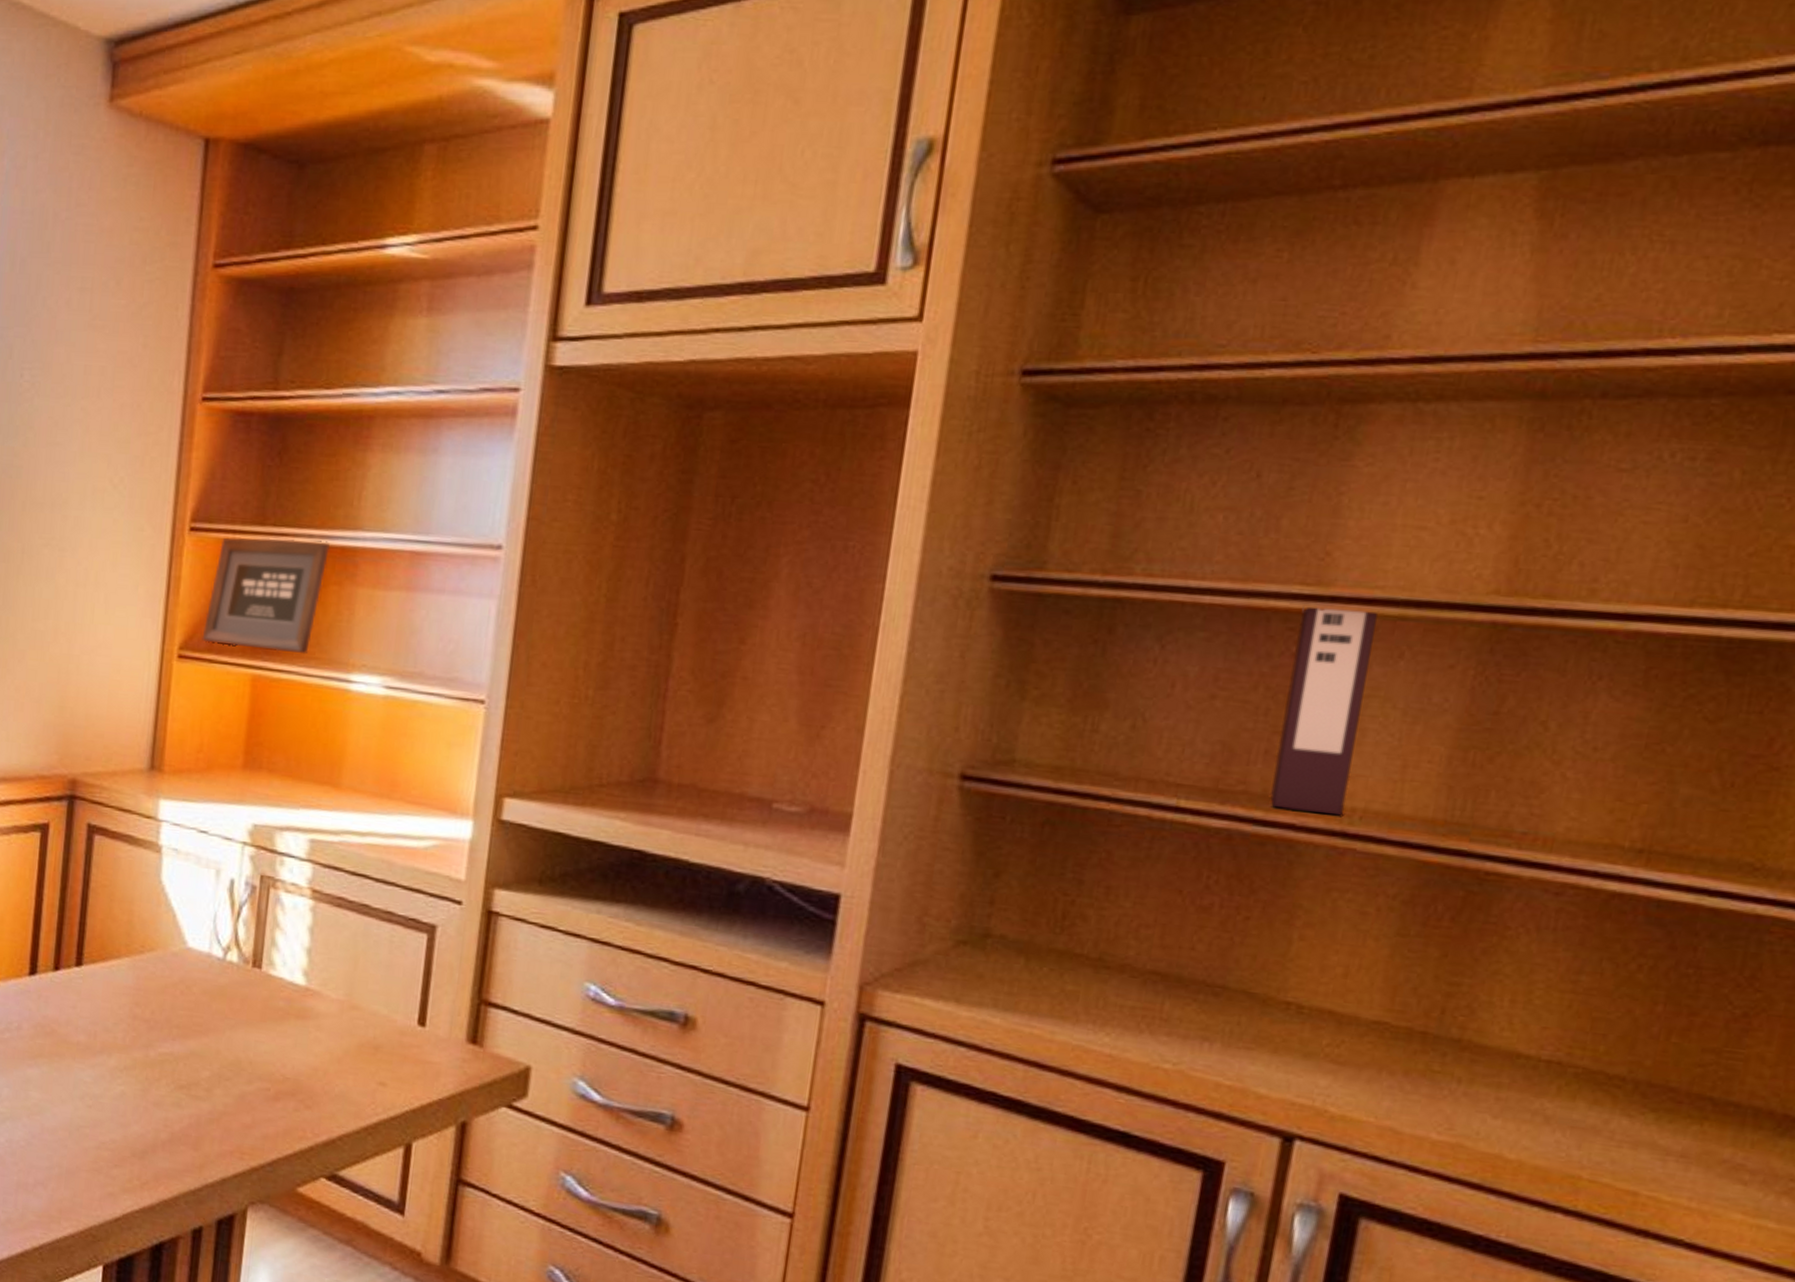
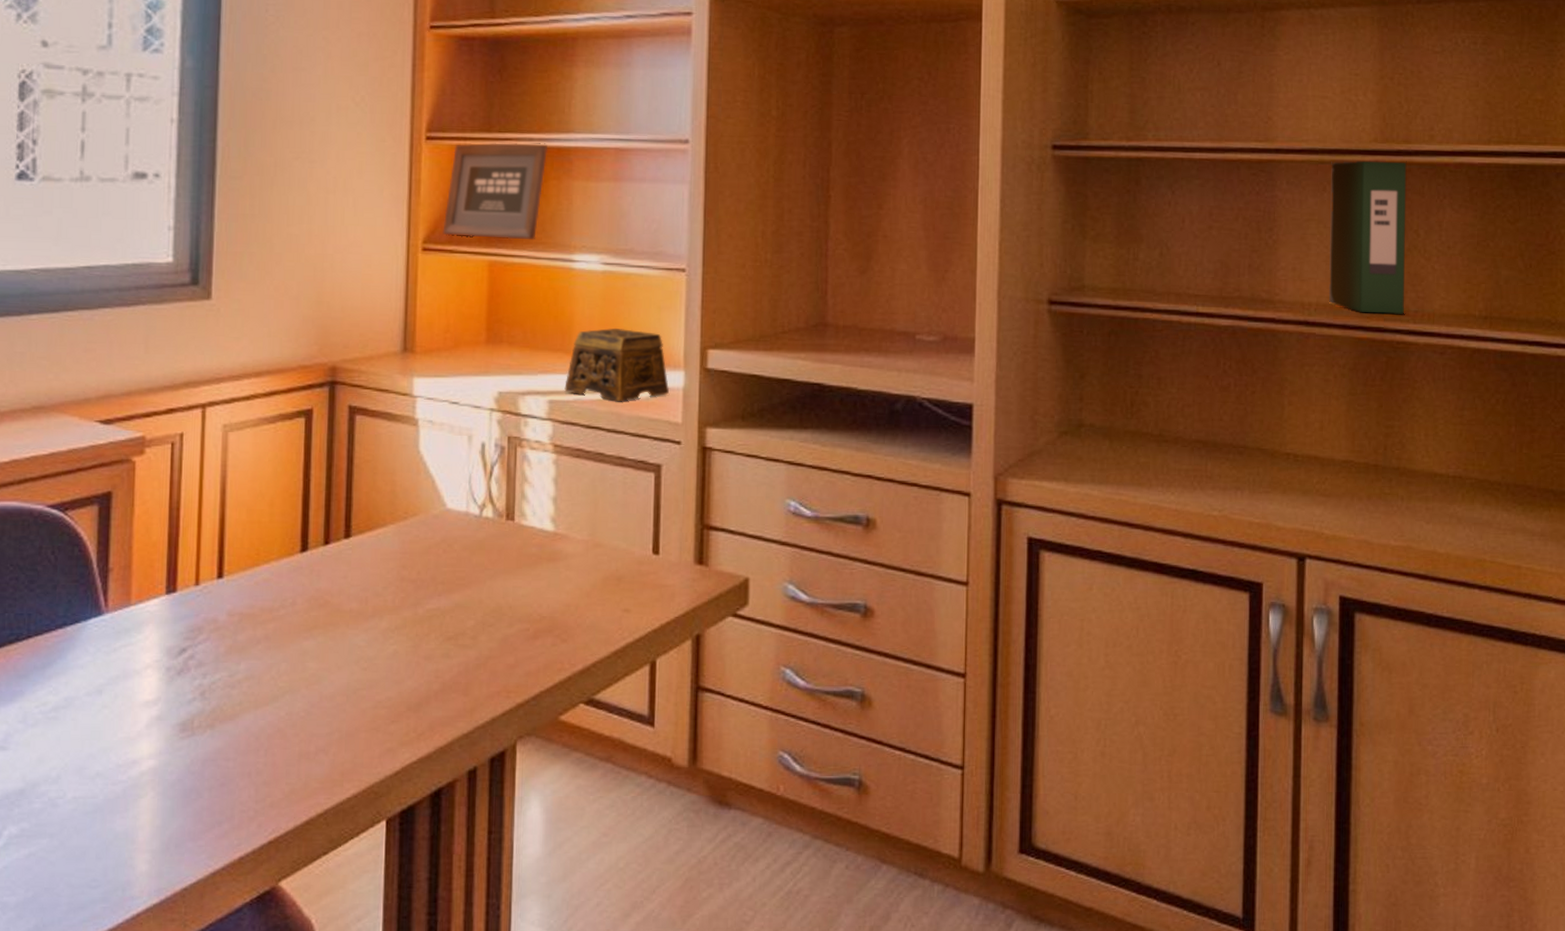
decorative box: none [329,762,453,849] -> present [564,328,669,402]
binder: present [1270,606,1378,816] -> none [1256,157,1306,309]
binder: none [1384,618,1545,836] -> present [1328,160,1407,315]

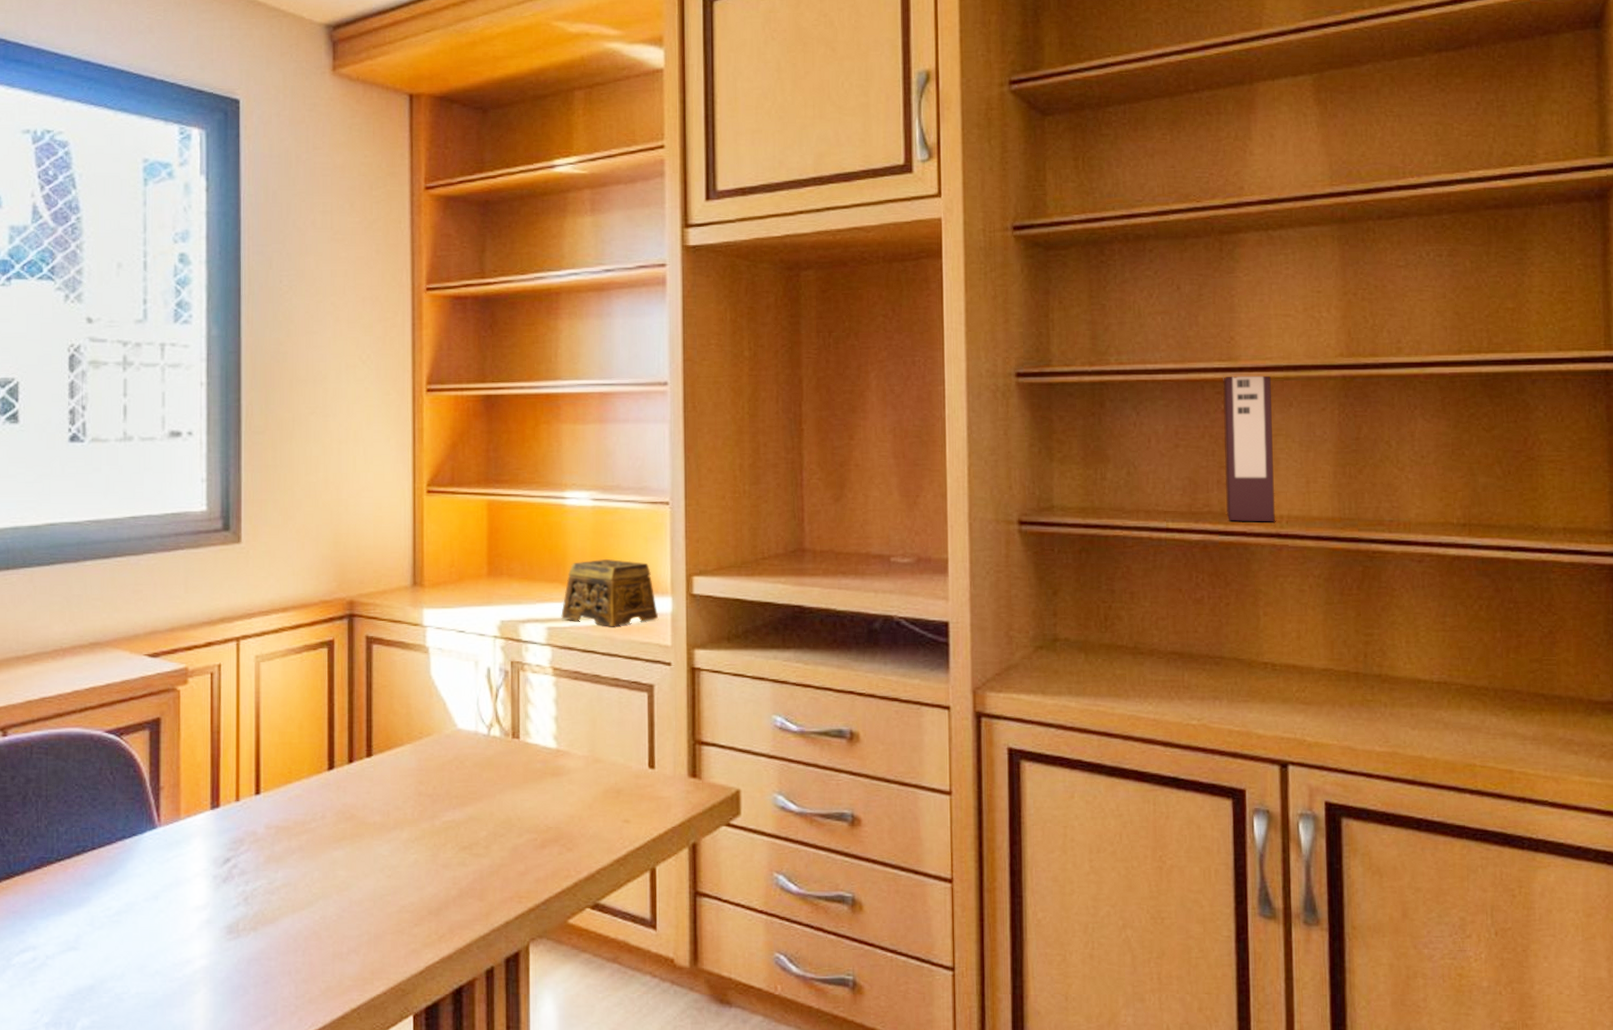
picture frame: present [442,143,547,240] -> none [445,390,537,480]
binder: none [1256,157,1306,309] -> present [1223,376,1276,522]
binder: present [1328,160,1407,315] -> none [1297,374,1379,525]

